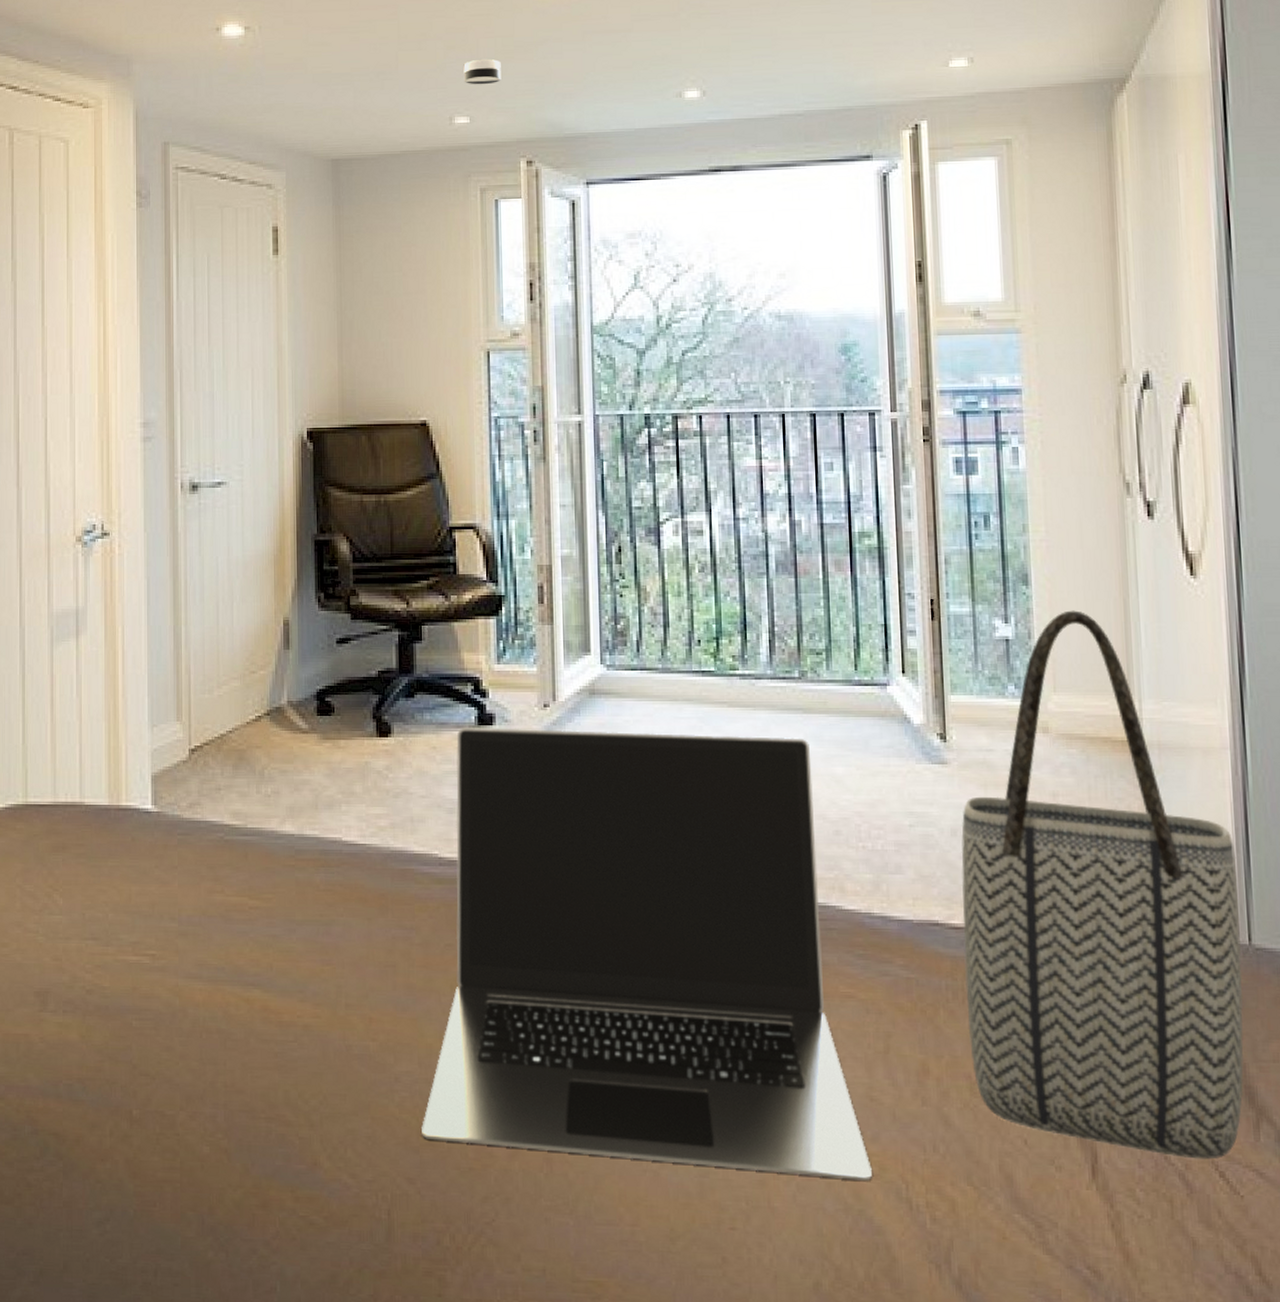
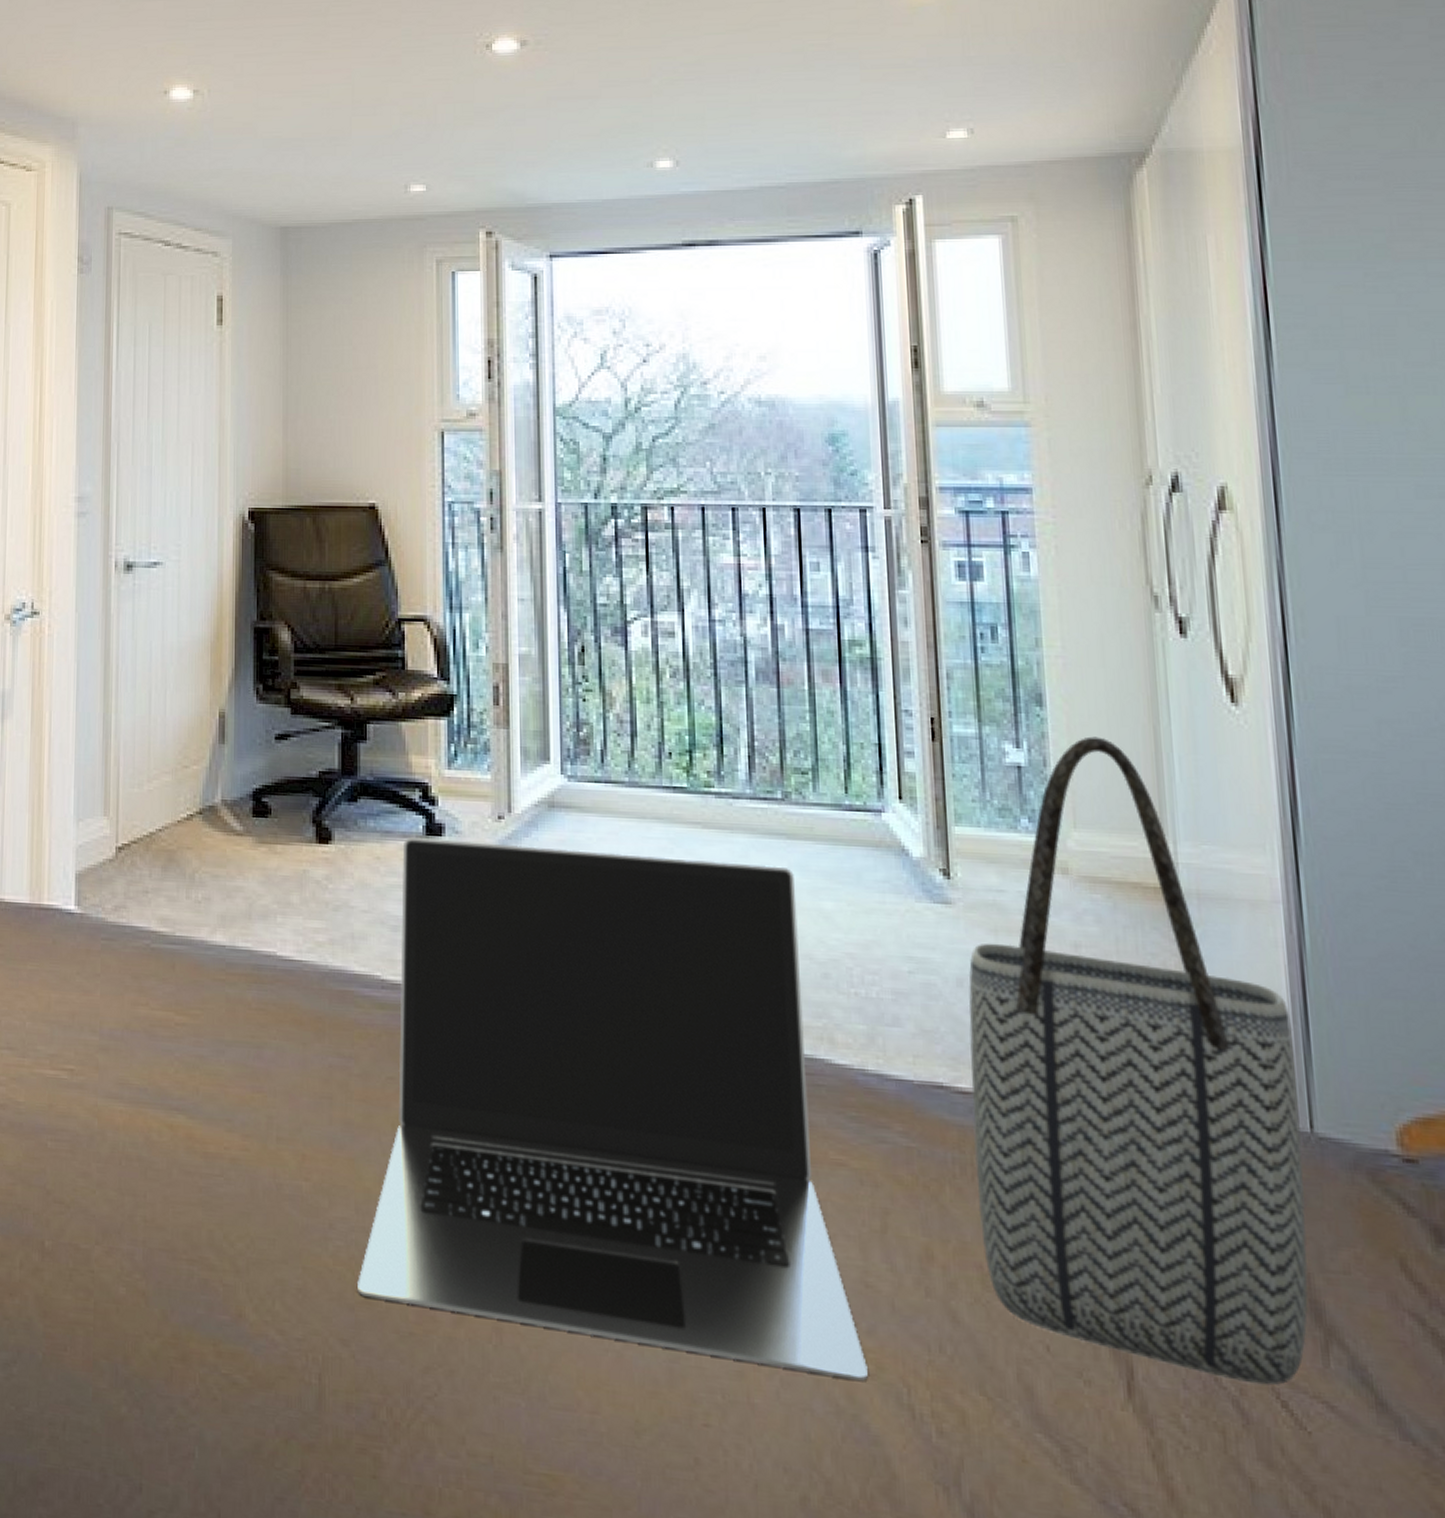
smoke detector: present [463,59,501,85] -> none [420,125,460,152]

